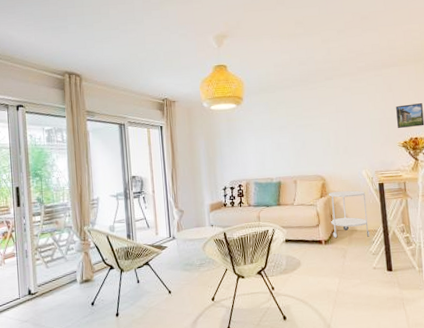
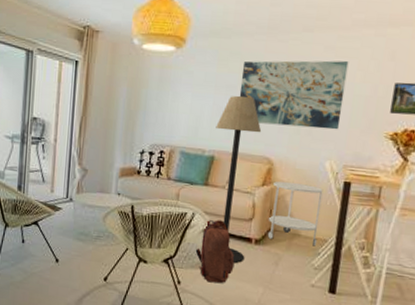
floor lamp: none [277,132,320,263] -> present [216,95,262,264]
backpack: none [281,230,313,283] -> present [195,220,235,283]
wall art: none [288,97,366,151] -> present [239,60,349,130]

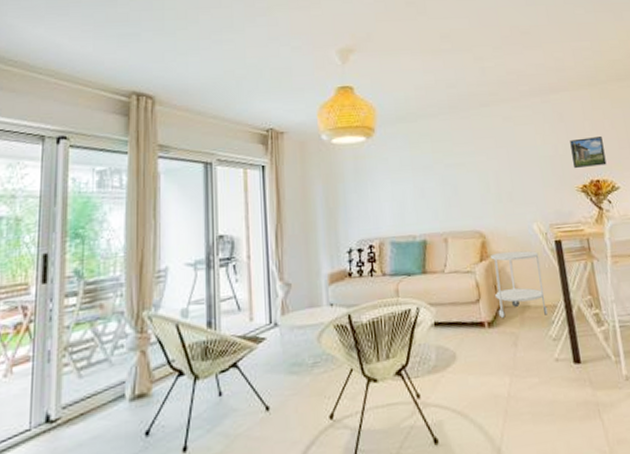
backpack: present [195,220,235,283] -> none [428,309,474,387]
floor lamp: present [216,95,262,264] -> none [421,173,482,356]
wall art: present [239,60,349,130] -> none [434,128,536,198]

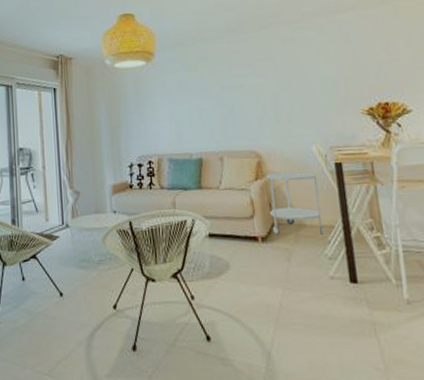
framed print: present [570,137,607,169] -> none [356,57,398,91]

